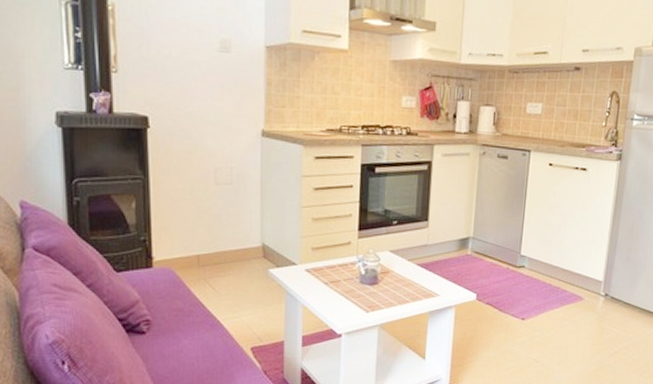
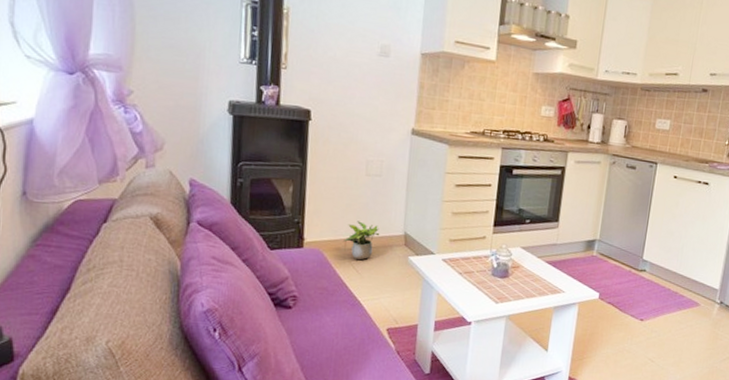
potted plant: none [196,234,236,276] -> present [344,221,380,260]

